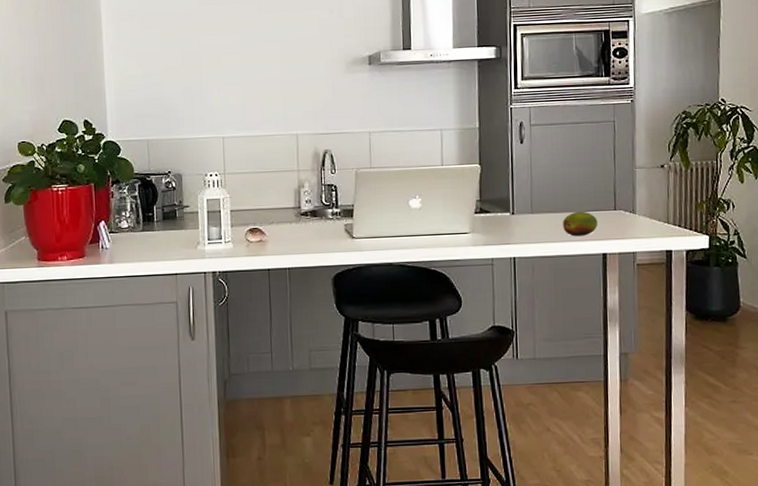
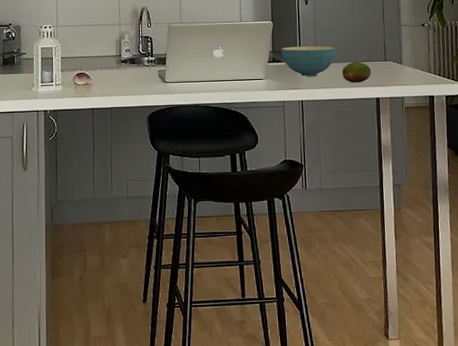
cereal bowl: none [490,193,557,229] -> present [281,46,337,76]

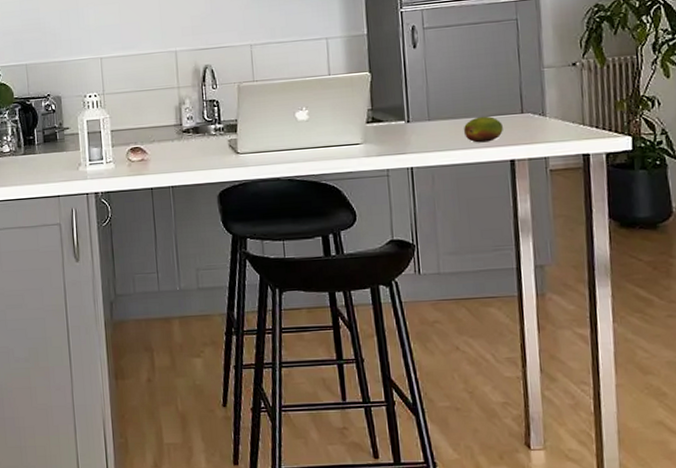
cereal bowl: present [281,46,337,76] -> none [382,99,456,138]

